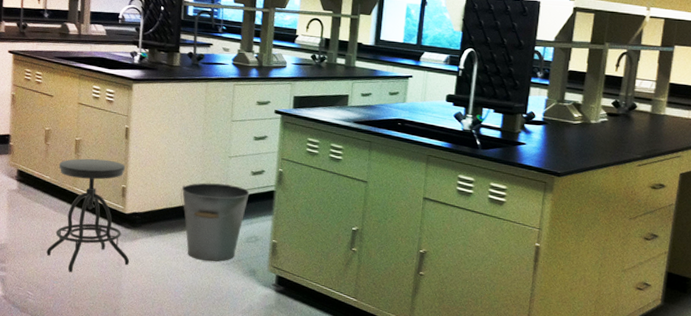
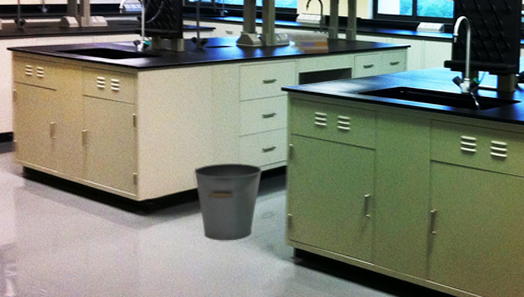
stool: present [46,158,130,272] -> none [58,149,146,265]
books: none [282,53,327,78] -> present [285,32,329,54]

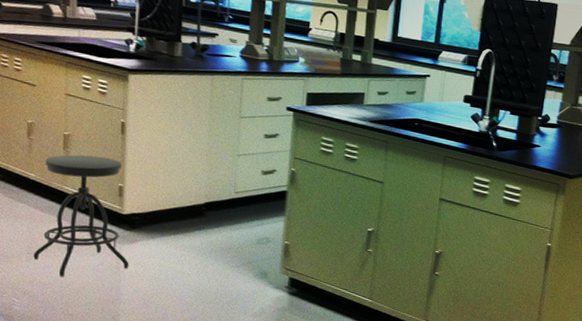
stool: none [58,149,146,265] -> present [33,154,129,277]
bucket: present [193,163,262,241] -> none [185,182,260,264]

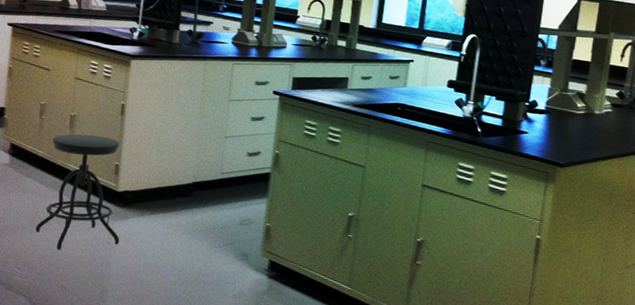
books: present [294,46,342,75] -> none [282,33,328,60]

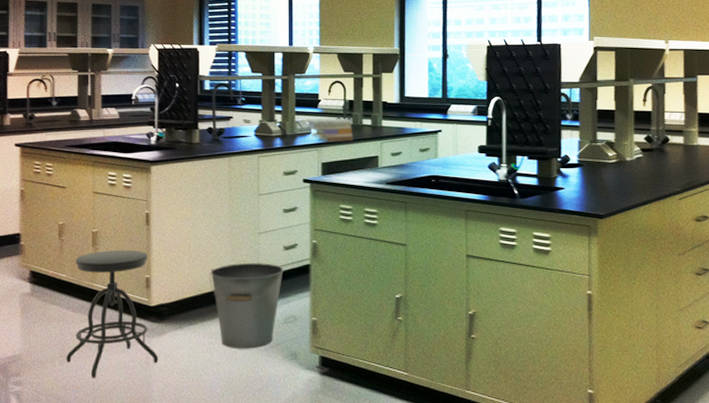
bucket: none [174,162,245,244] -> present [210,263,283,349]
books: none [282,33,328,60] -> present [306,118,354,142]

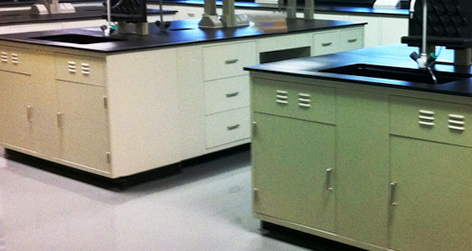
stool: present [66,250,159,378] -> none [41,130,122,239]
bucket: present [210,263,283,349] -> none [163,141,228,215]

